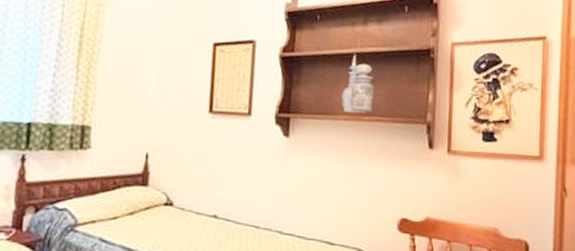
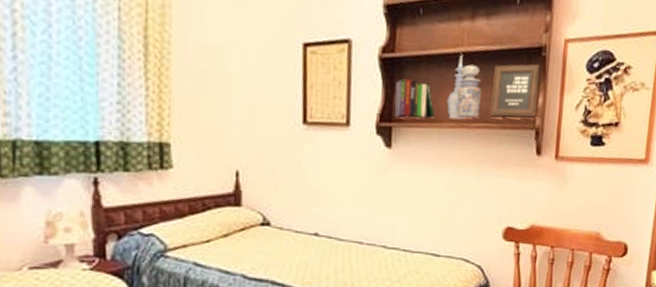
books: none [292,75,330,112] -> present [394,78,435,120]
picture frame: none [383,64,429,114] -> present [490,63,541,119]

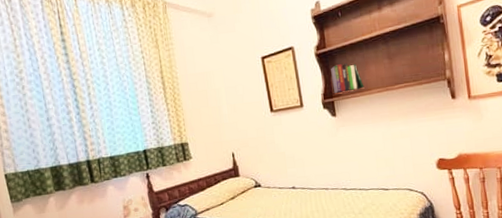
decorative vase: present [446,53,482,120] -> none [371,36,399,86]
picture frame: present [490,63,541,119] -> none [404,29,445,79]

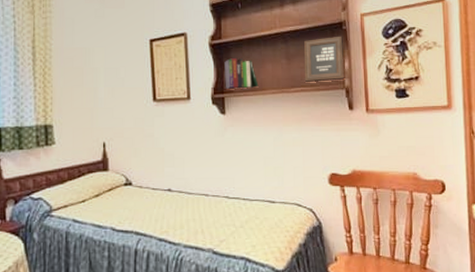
picture frame: none [404,29,445,79] -> present [304,36,344,83]

